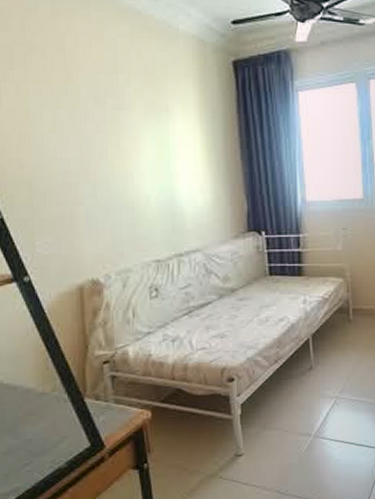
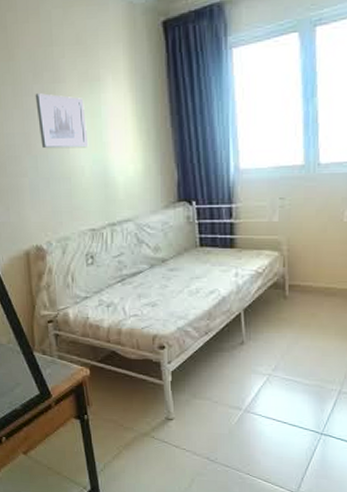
wall art: none [96,119,155,177] -> present [35,93,89,149]

